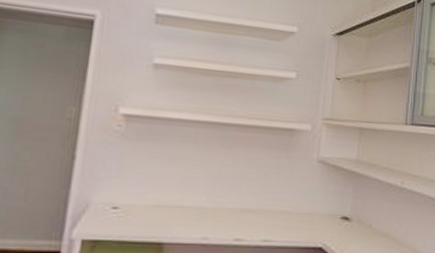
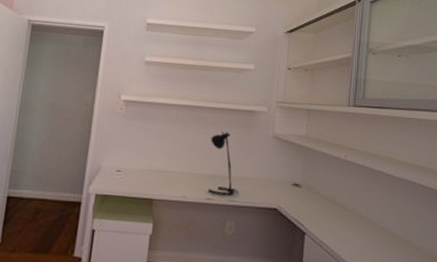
desk lamp: none [237,154,276,235] -> present [208,131,239,197]

